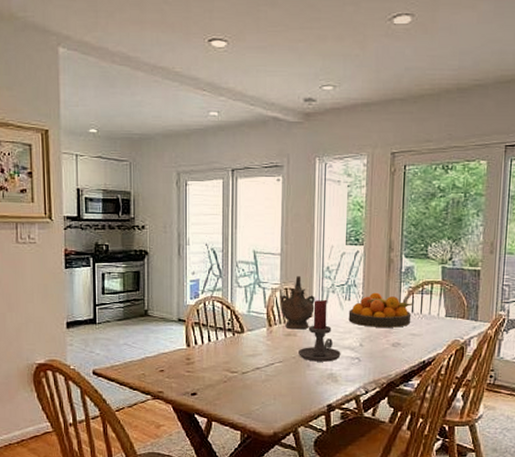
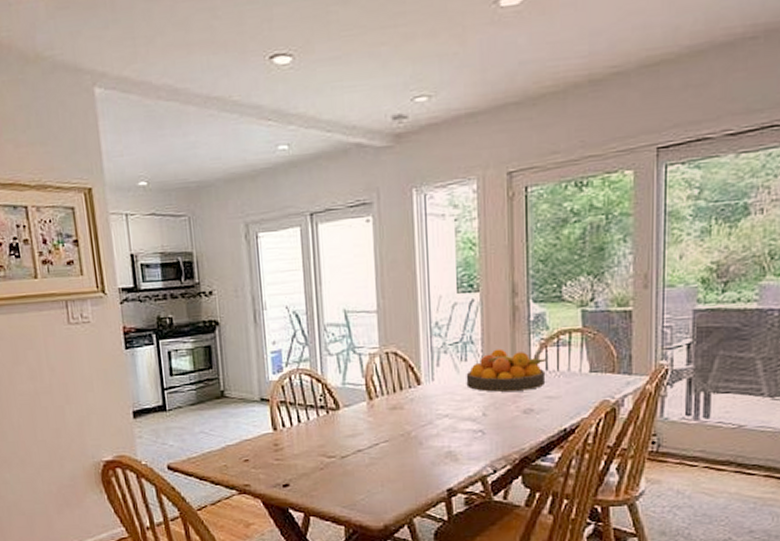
ceremonial vessel: present [280,276,315,330] -> none [380,336,424,401]
candle holder: present [299,299,341,362] -> none [407,362,460,438]

